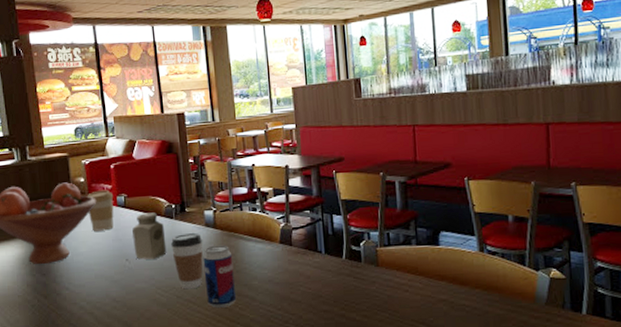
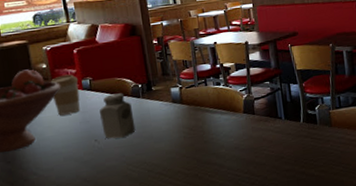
coffee cup: present [171,233,203,290] -> none [139,109,173,163]
beverage can: present [203,245,237,309] -> none [171,118,206,178]

